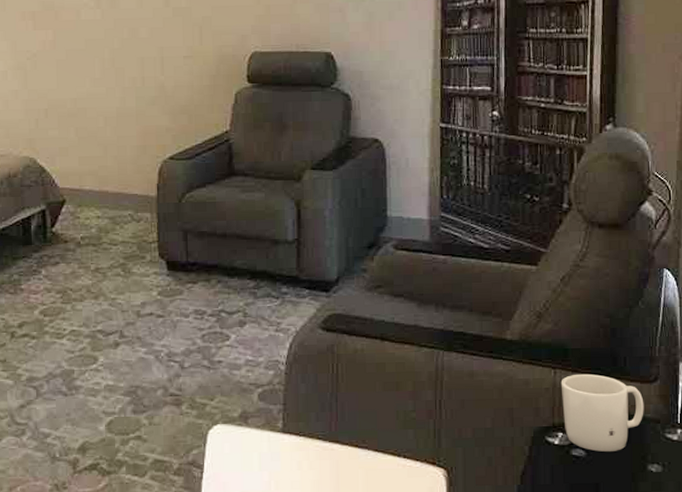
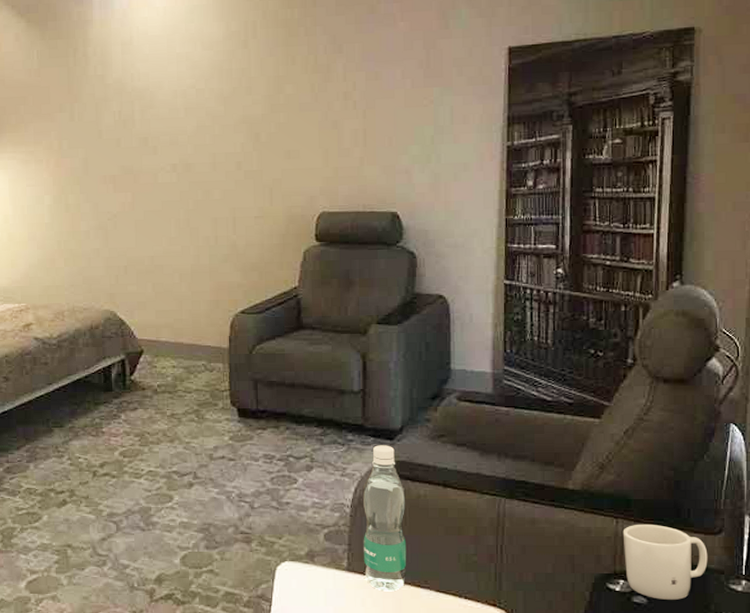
bottle: none [298,297,344,453] -> present [362,445,407,592]

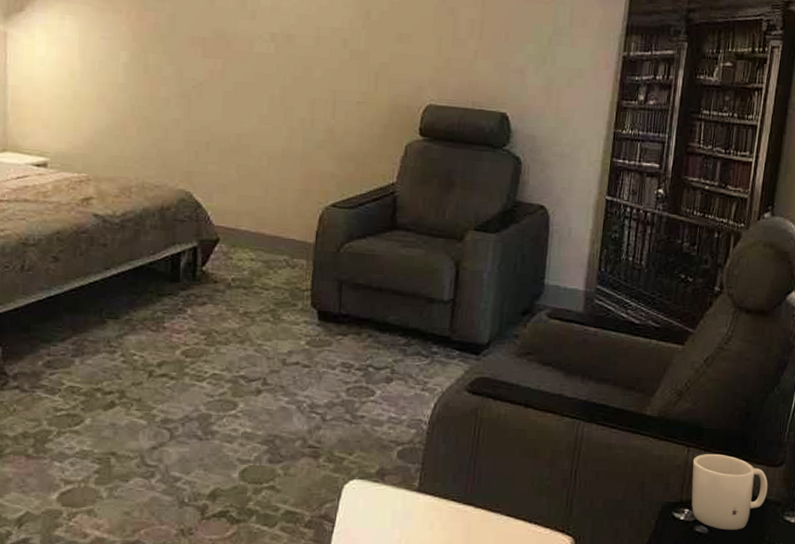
bottle: present [362,445,407,592] -> none [435,359,487,515]

